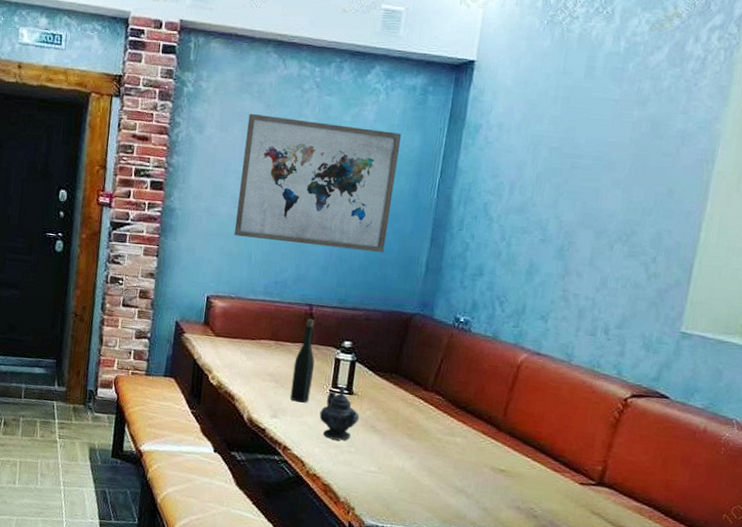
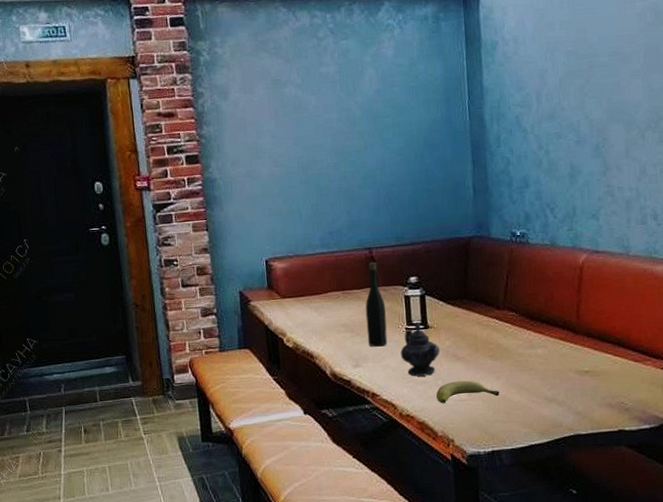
wall art: present [234,113,402,253] -> none [270,64,430,195]
fruit: none [345,451,410,476] -> present [435,380,500,404]

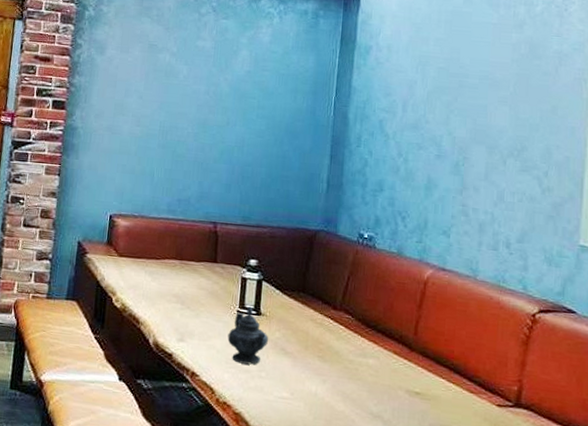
bottle: present [365,262,388,347] -> none [196,237,221,325]
fruit: present [435,380,500,404] -> none [256,376,324,402]

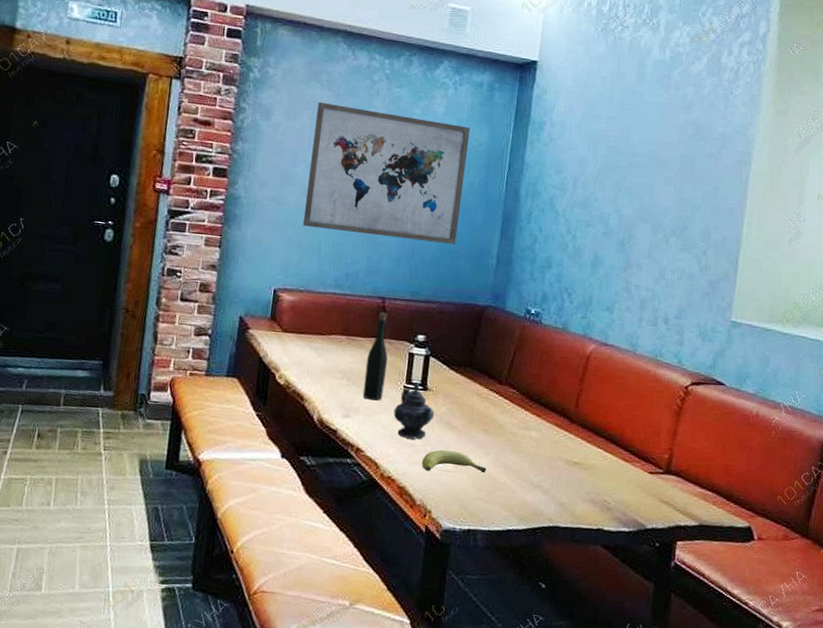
wall art: none [136,35,297,170] -> present [302,101,471,245]
bottle: none [196,237,221,325] -> present [362,312,388,401]
fruit: none [256,376,324,402] -> present [421,449,487,474]

